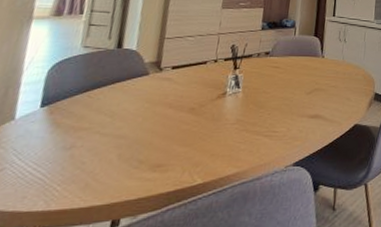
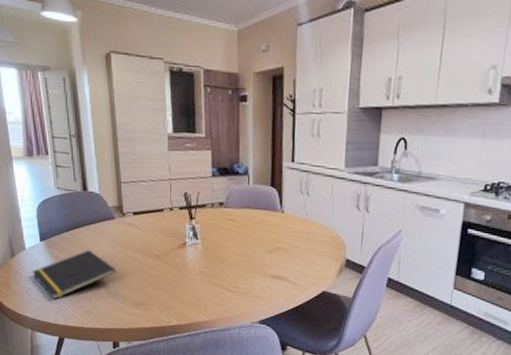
notepad: none [14,111,138,179] -> present [32,250,117,300]

